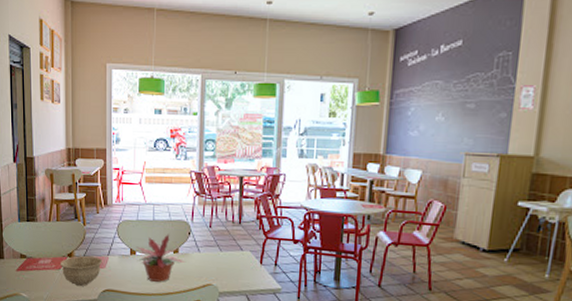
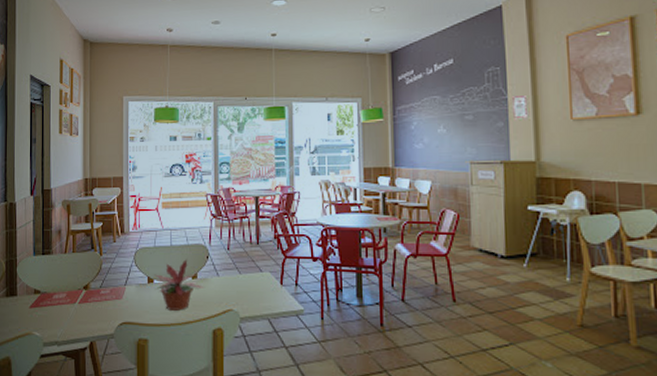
bowl: present [59,255,102,287] -> none [75,287,119,321]

